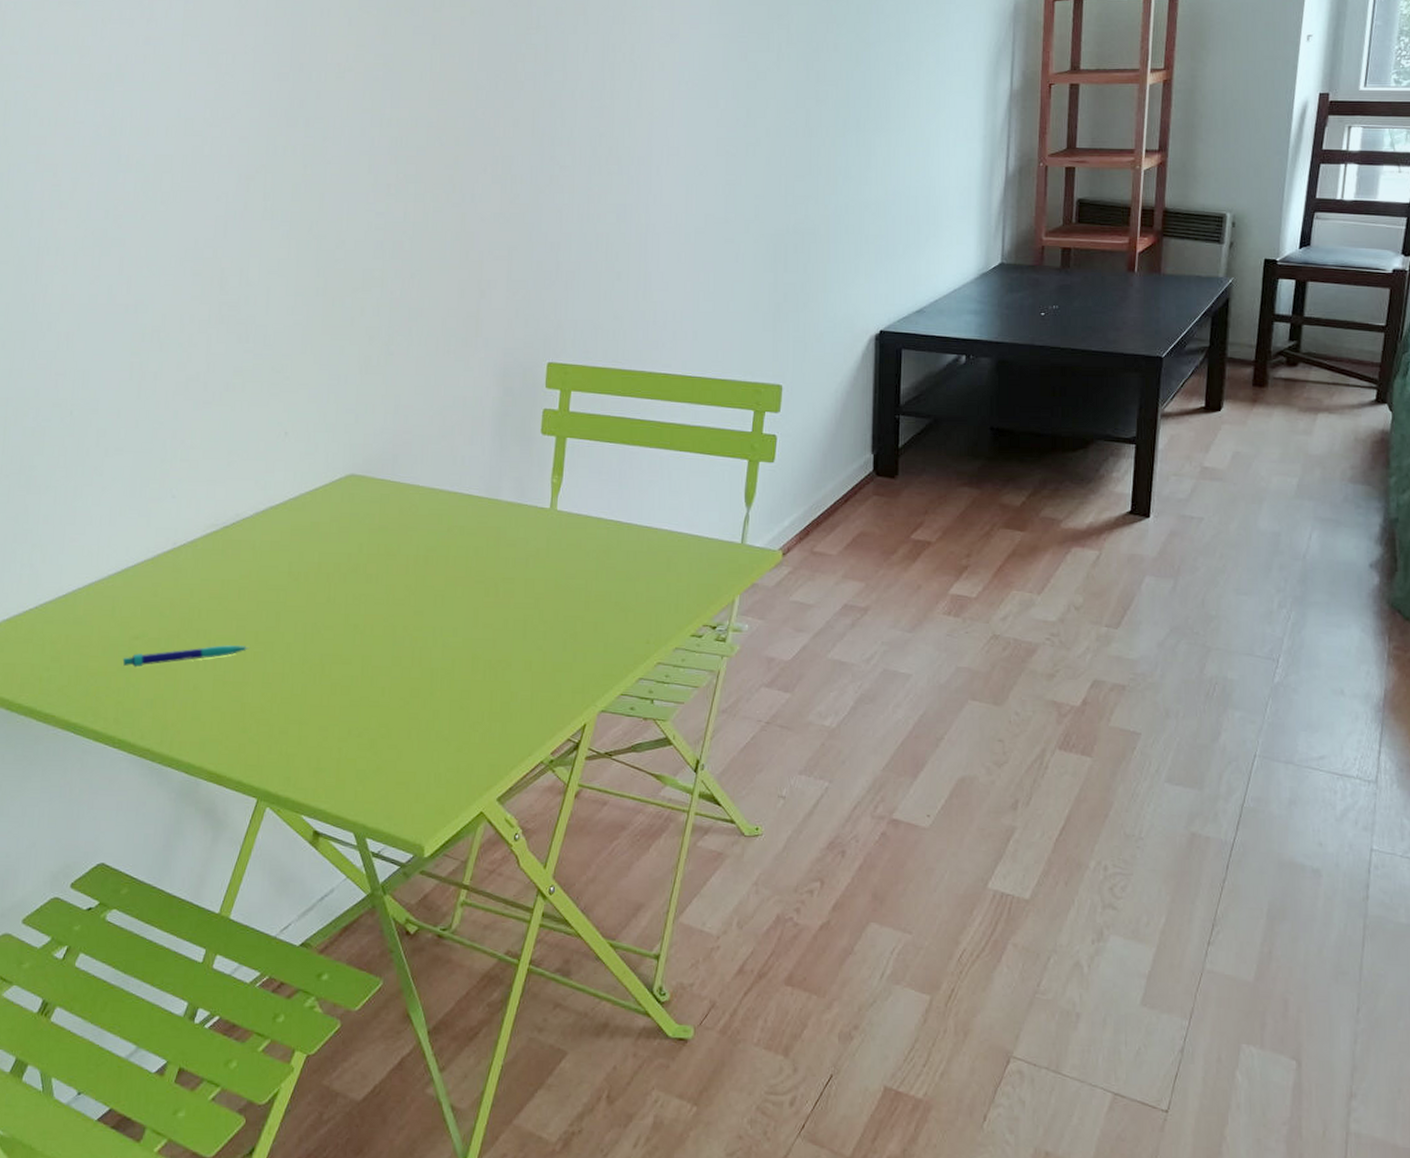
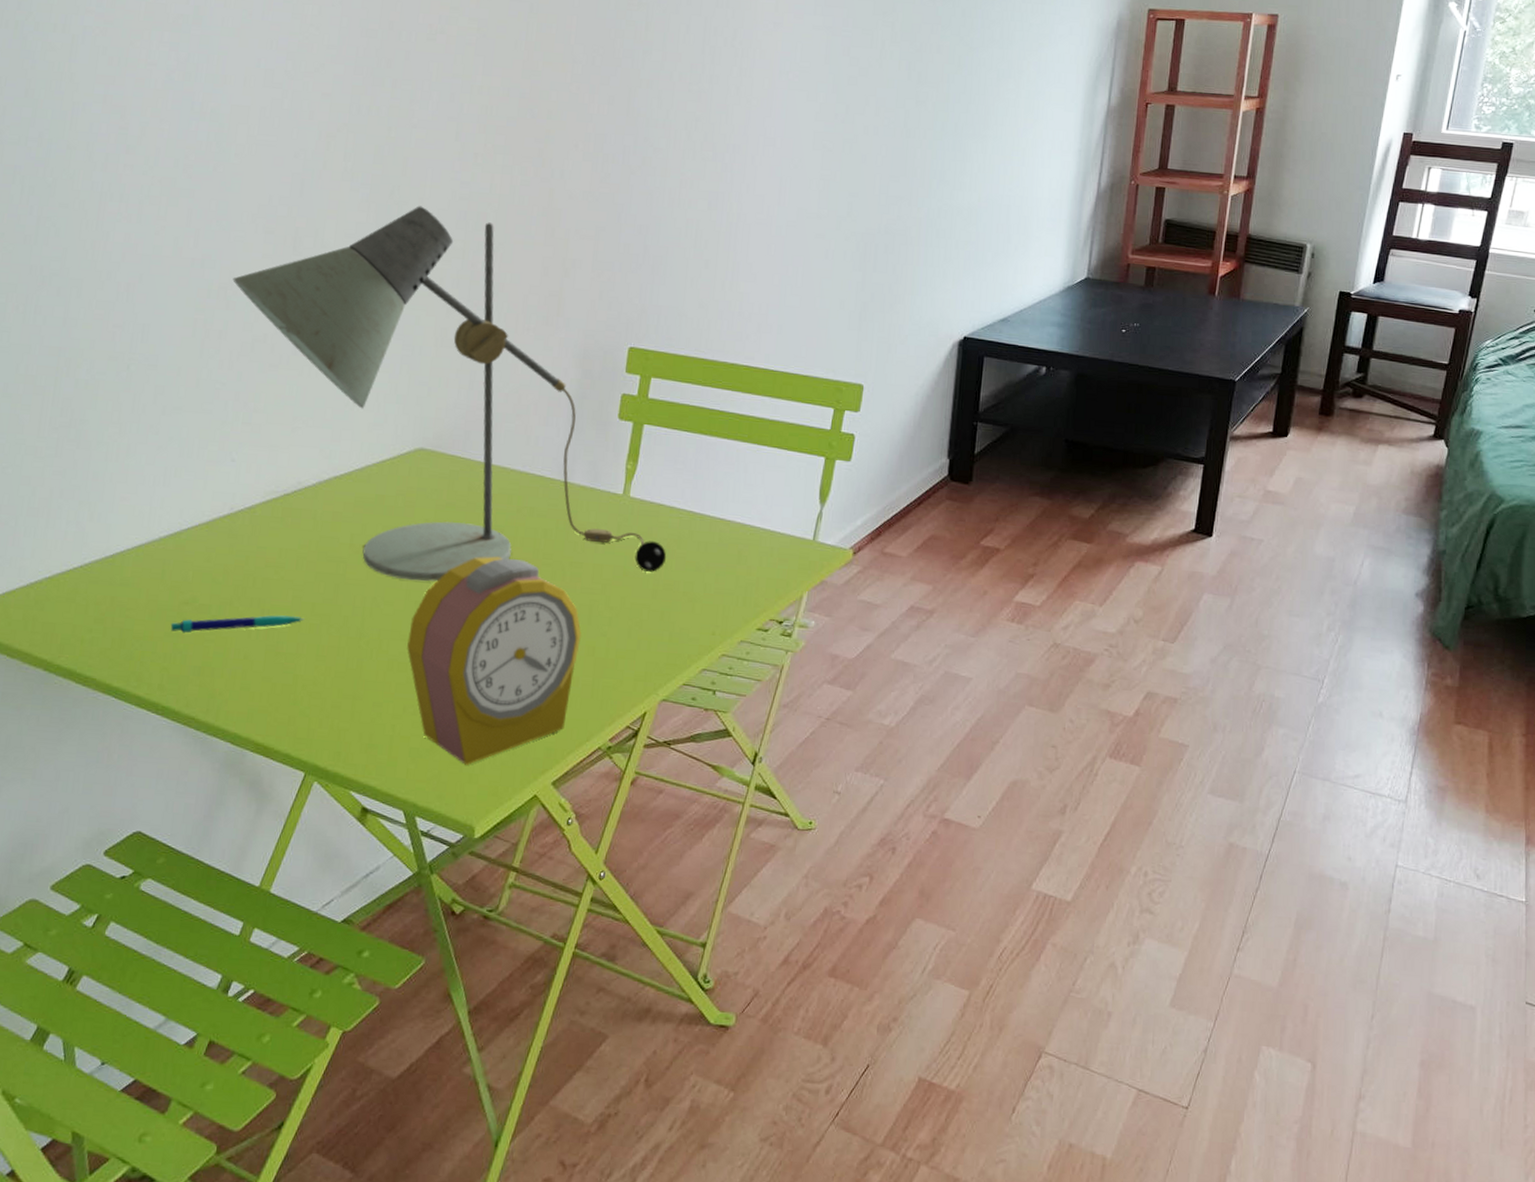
desk lamp: none [165,239,597,605] -> present [232,206,667,581]
alarm clock: none [349,577,518,785] -> present [407,556,582,765]

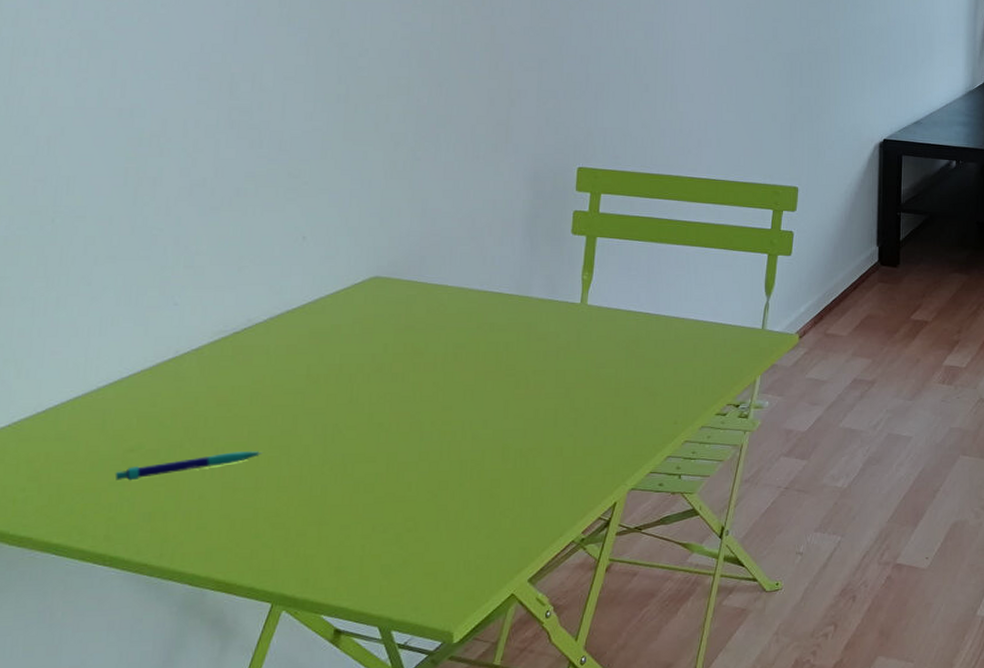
desk lamp: present [232,206,667,581] -> none [165,47,627,404]
alarm clock: present [407,556,582,765] -> none [373,372,549,574]

